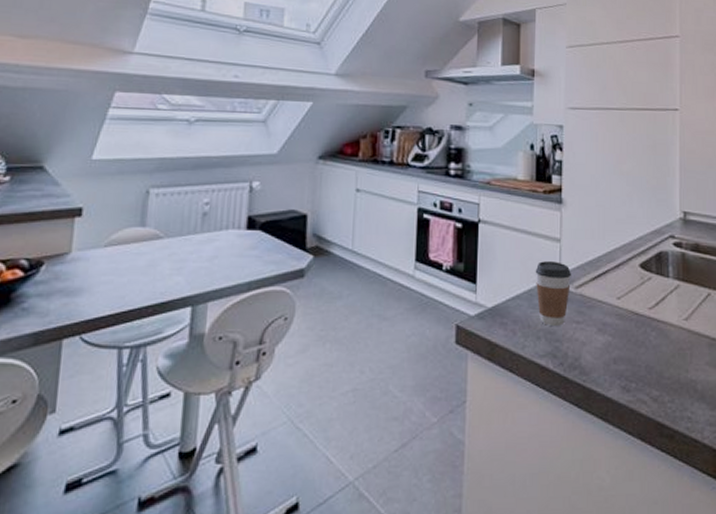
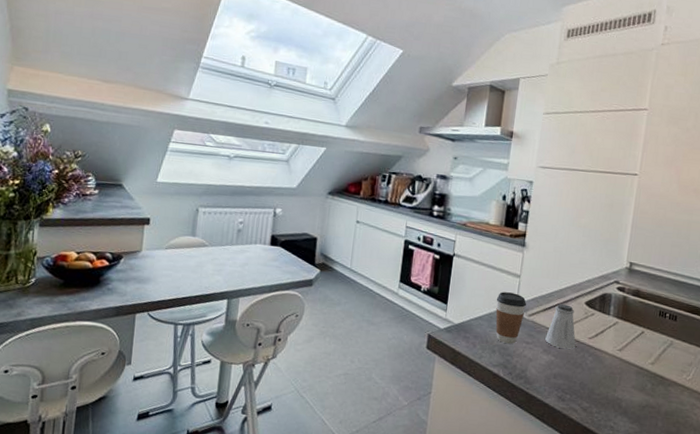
saltshaker: none [598,269,635,326] -> present [545,304,576,350]

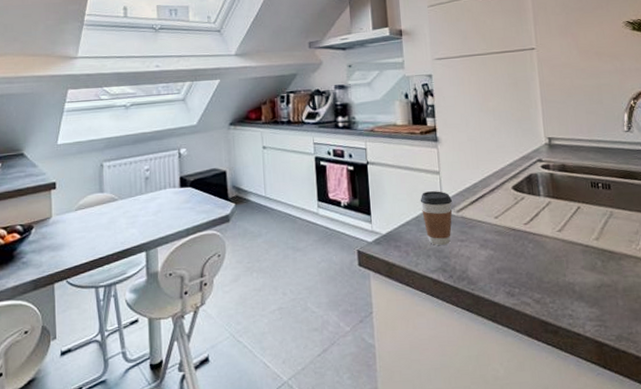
saltshaker: present [545,304,576,350] -> none [479,193,513,241]

